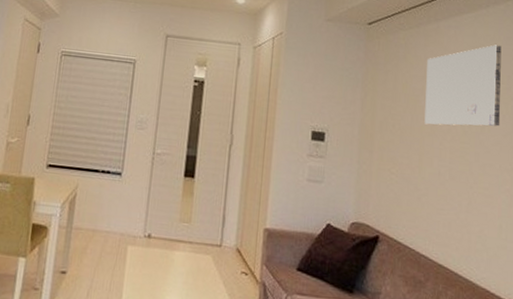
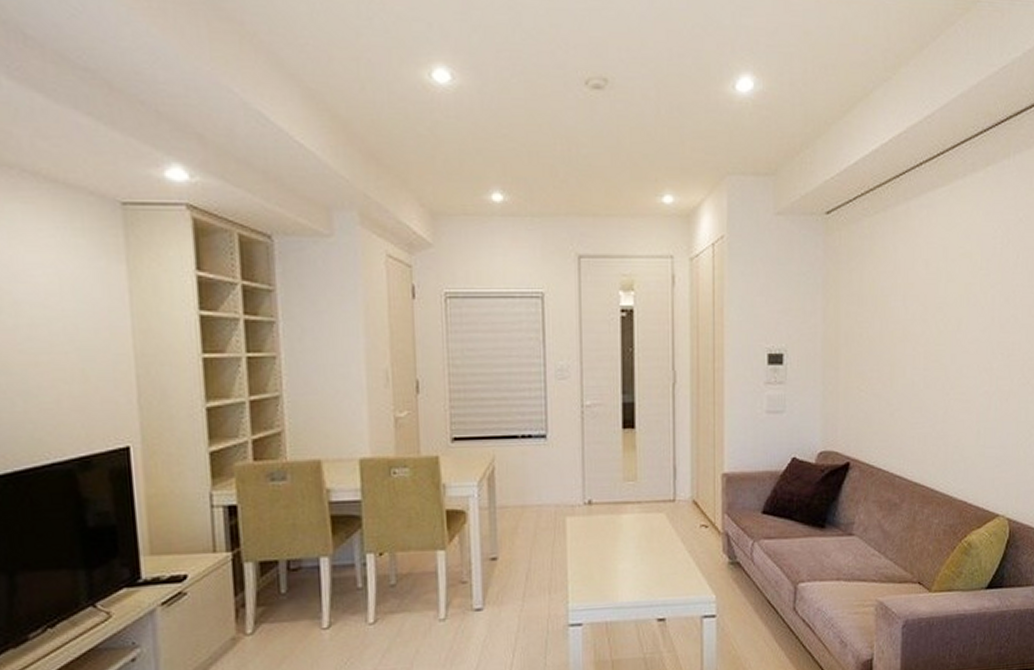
wall art: present [424,44,502,127] -> none [895,223,980,329]

